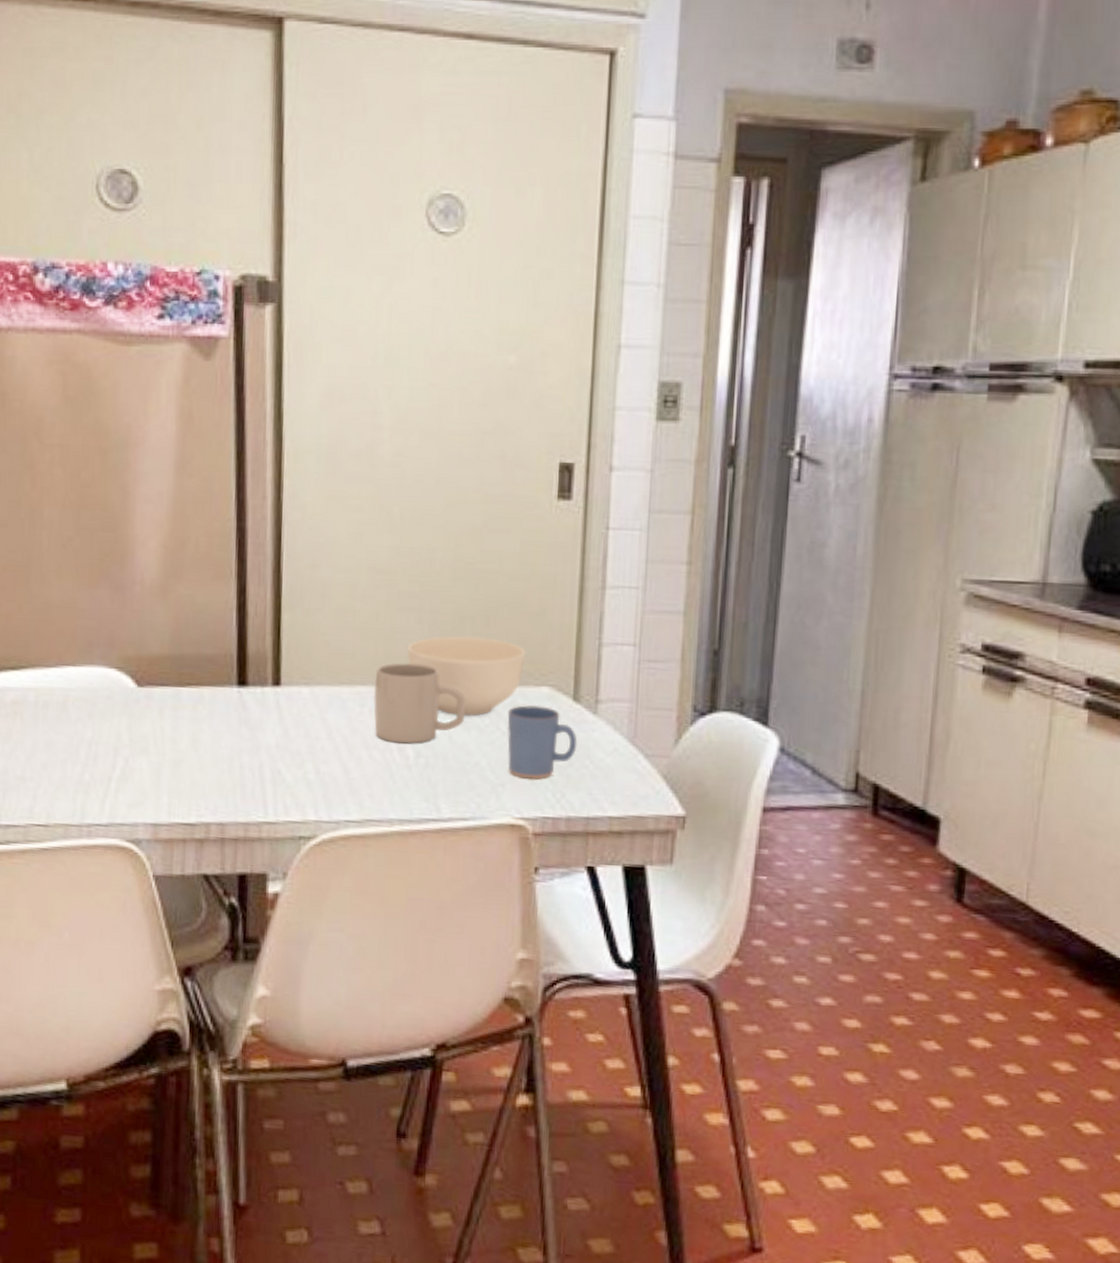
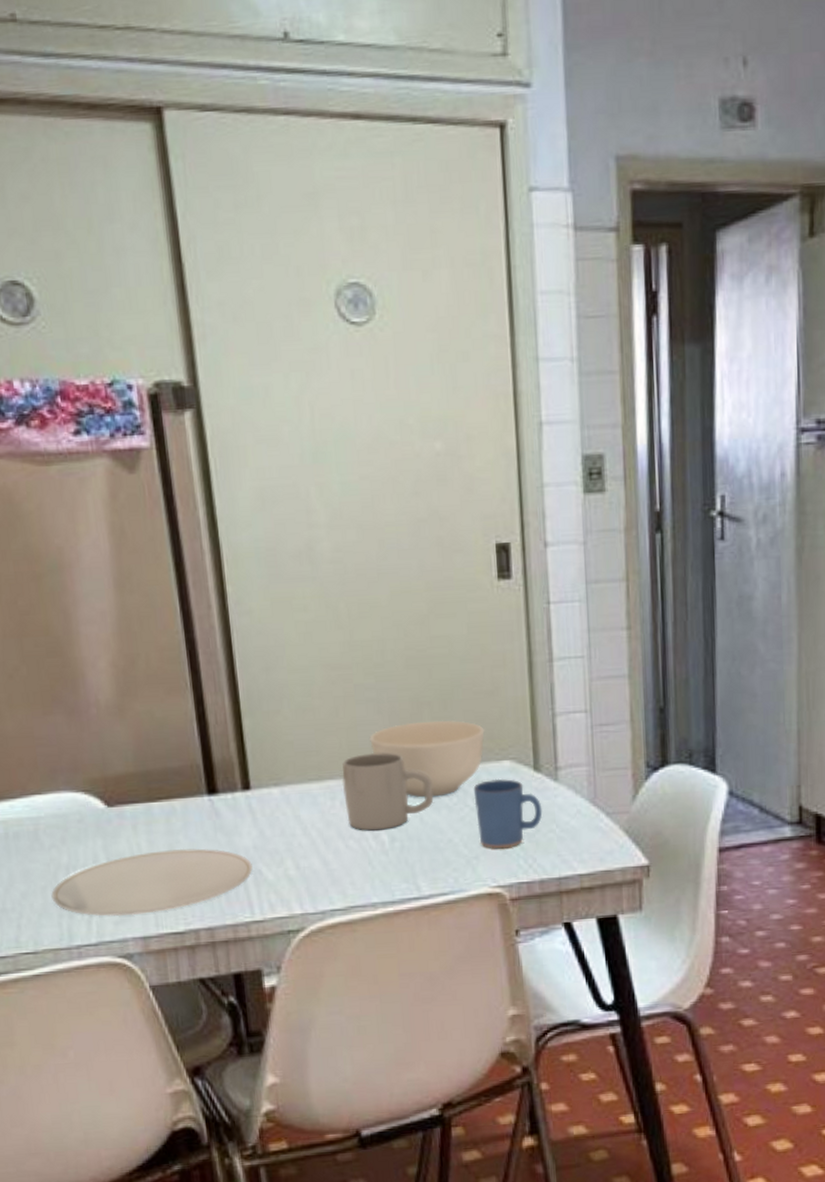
plate: none [70,737,272,801] -> present [51,848,253,917]

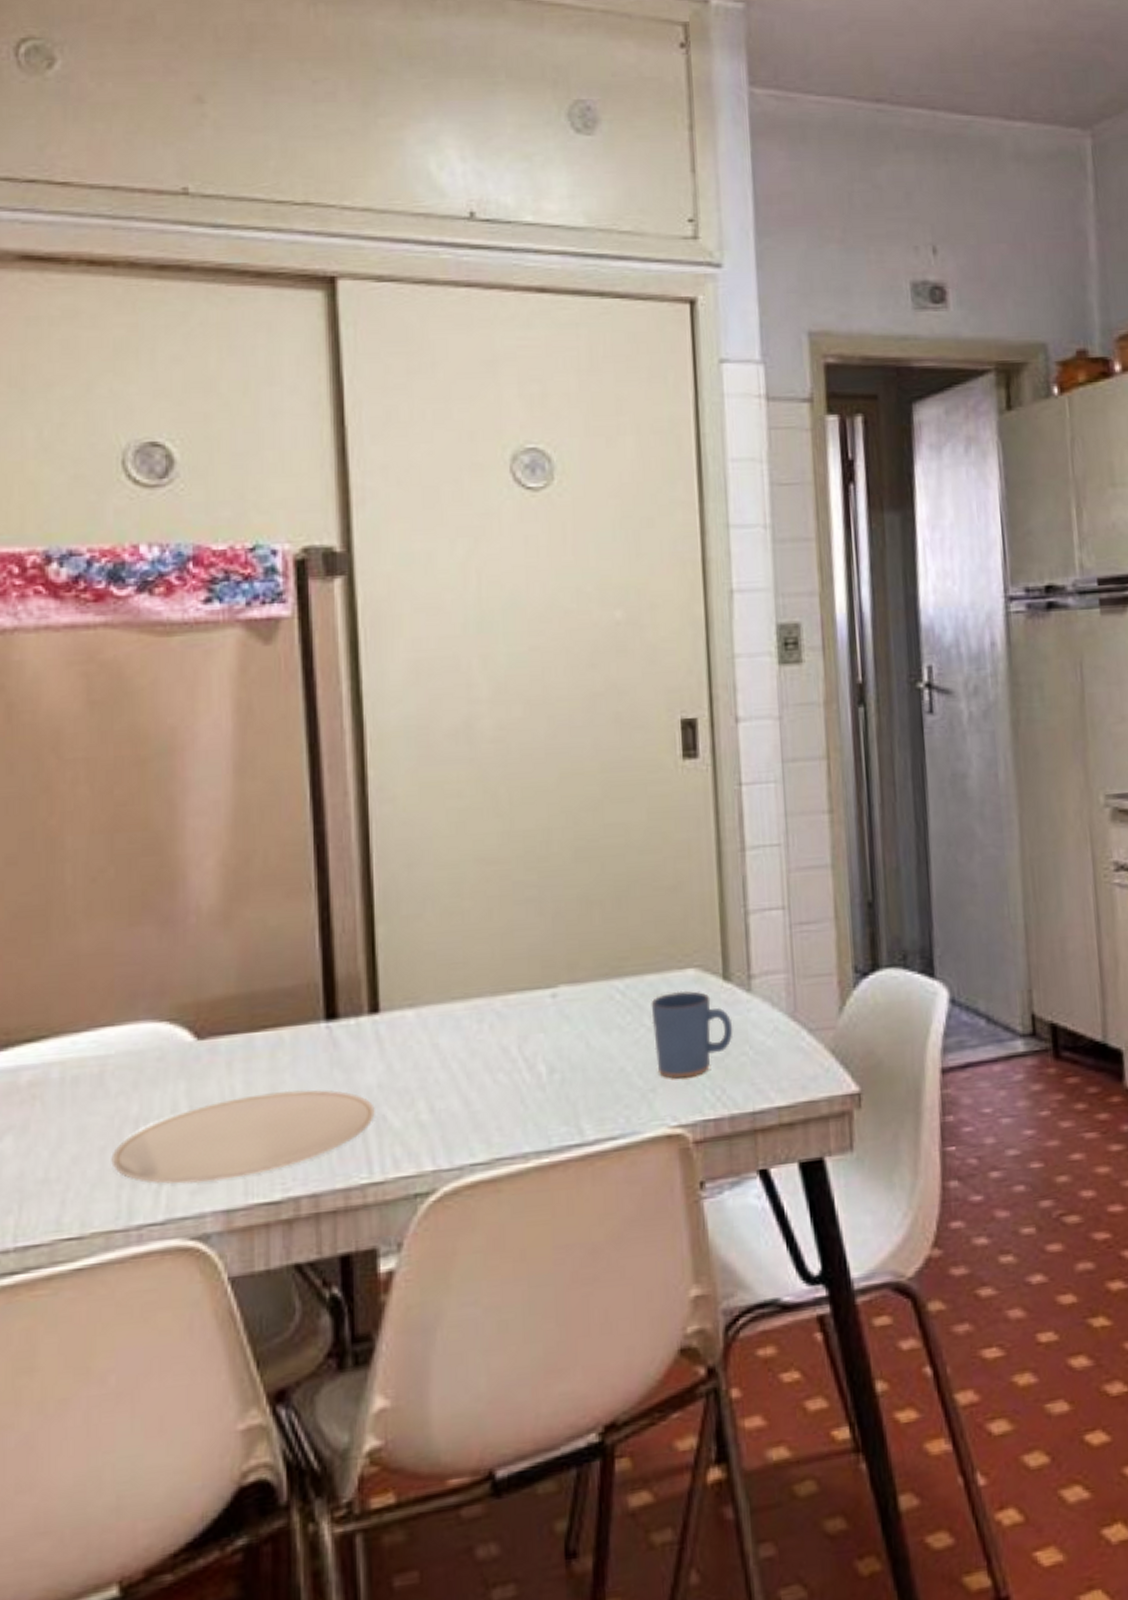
mug: present [342,752,434,831] -> none [492,962,603,1061]
bowl: present [369,720,486,797] -> none [528,922,667,1016]

